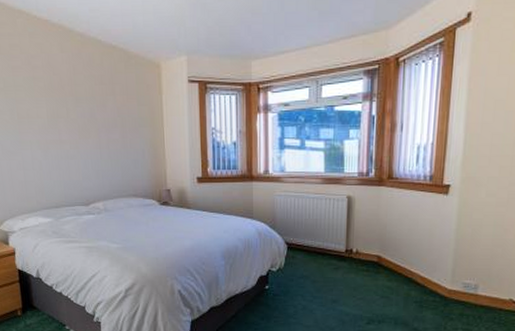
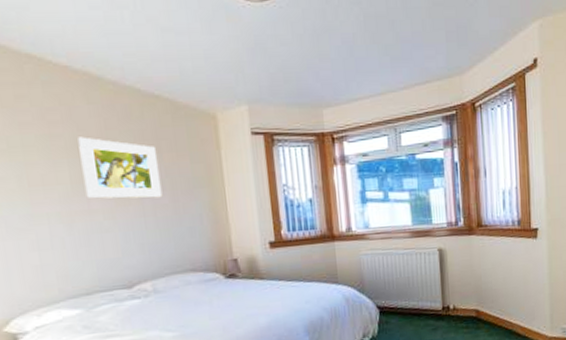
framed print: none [53,80,115,134] -> present [78,137,163,199]

